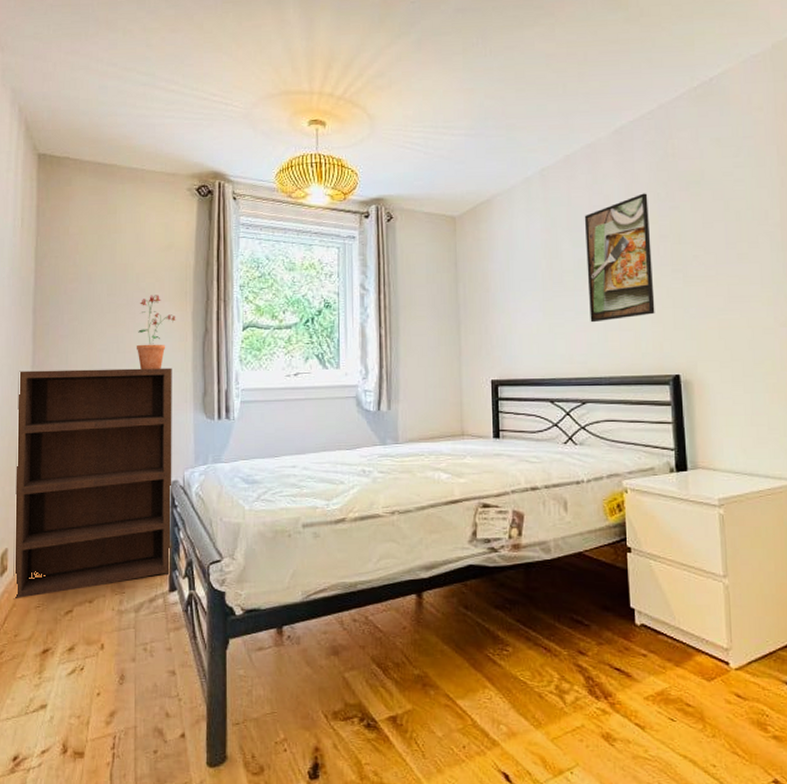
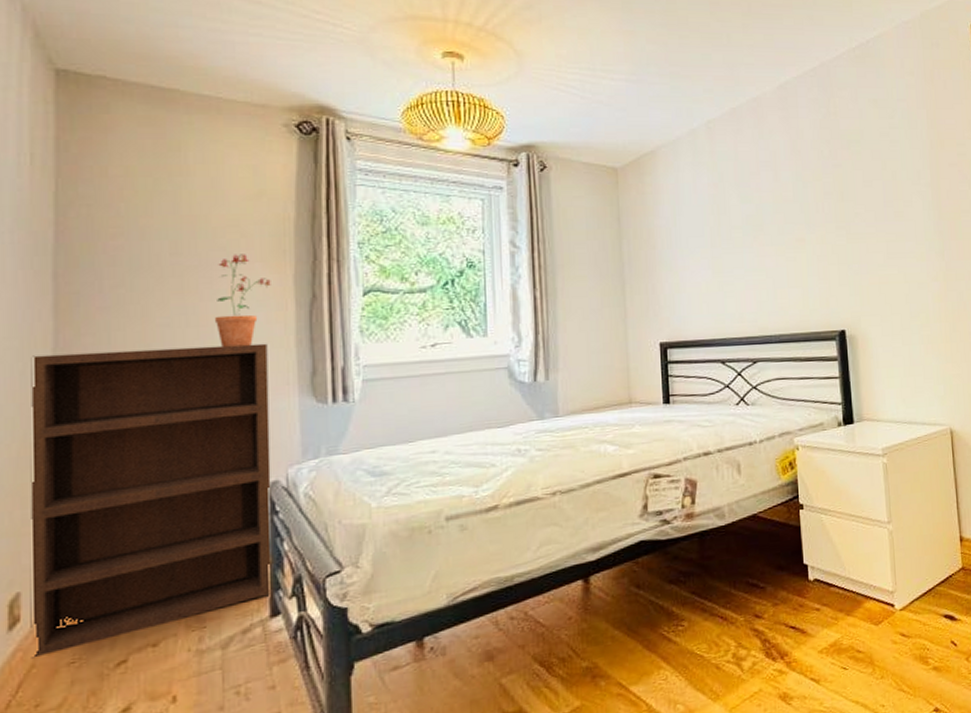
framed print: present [584,193,655,323] -> none [751,150,821,280]

